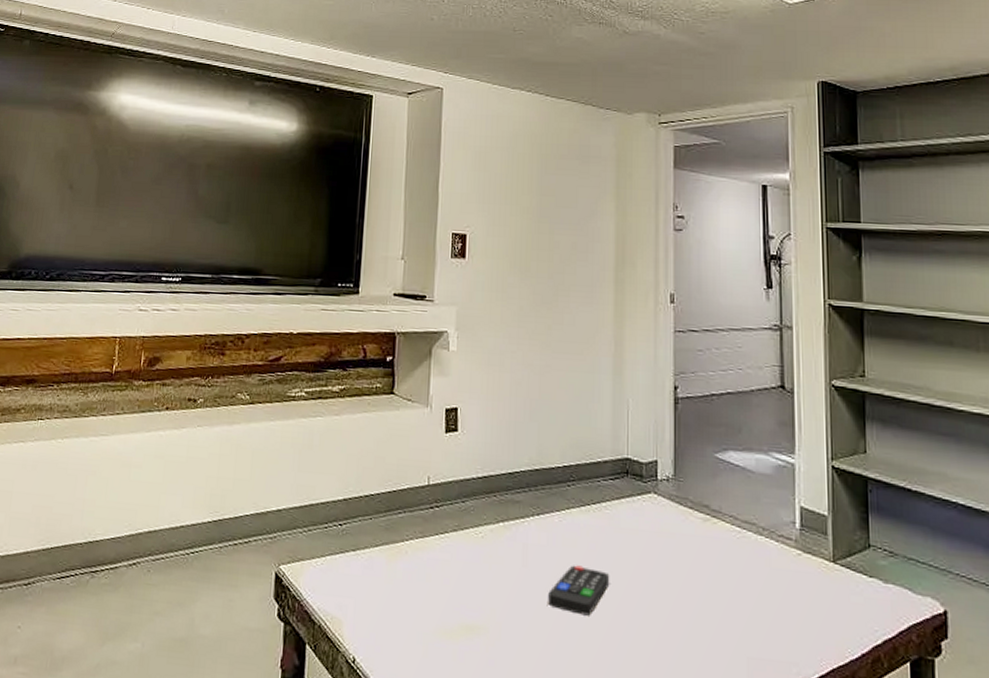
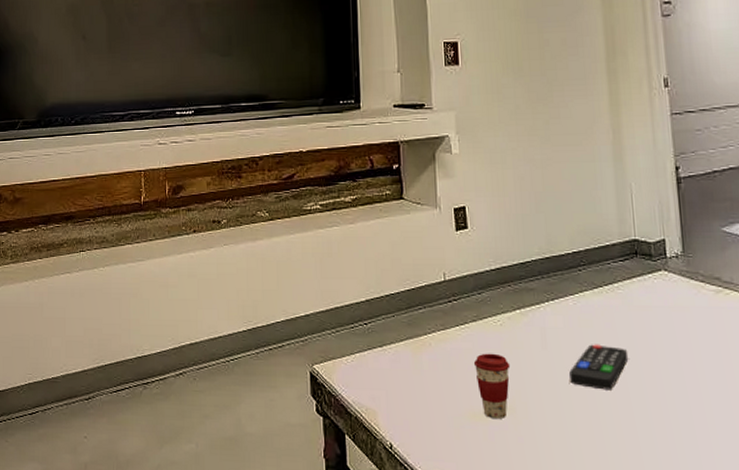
coffee cup: none [449,566,488,639] -> present [473,353,511,420]

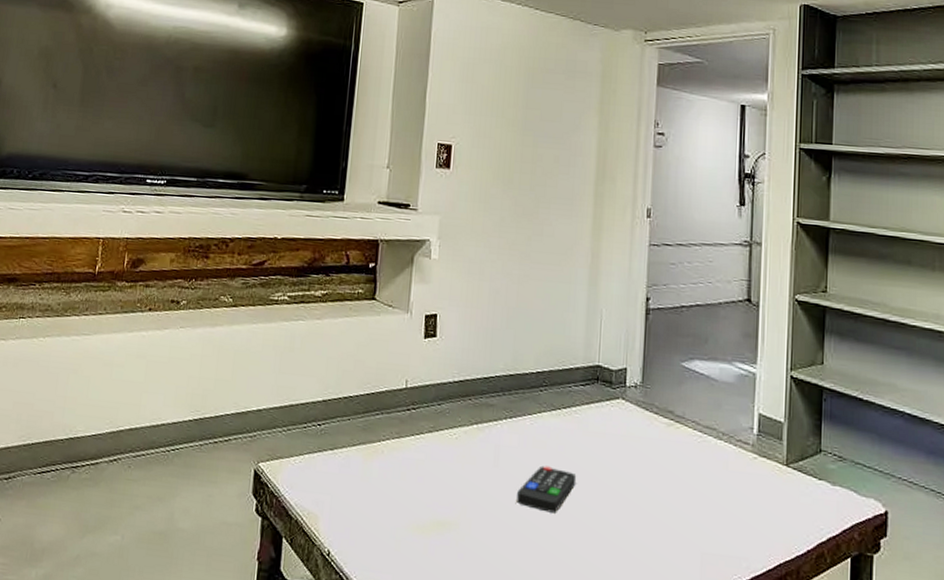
coffee cup: present [473,353,511,420] -> none [423,465,460,534]

